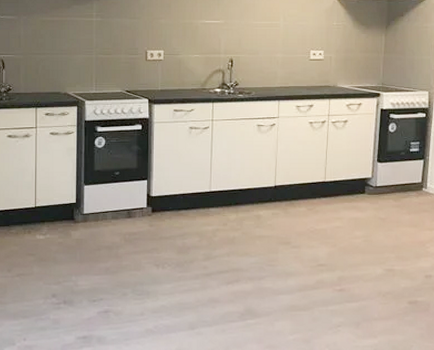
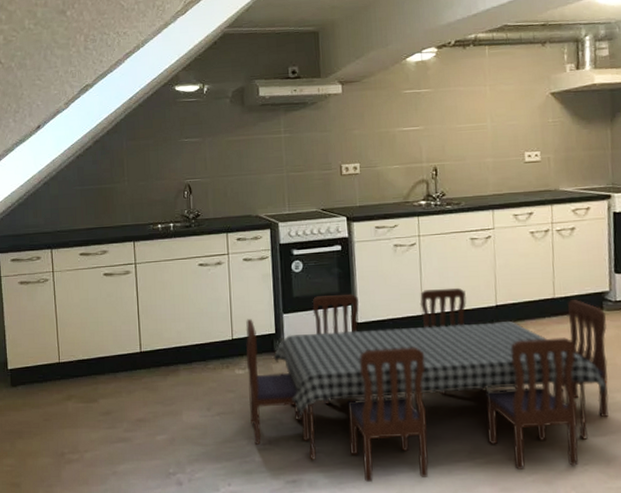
dining set: none [47,168,367,339] -> present [245,287,609,482]

